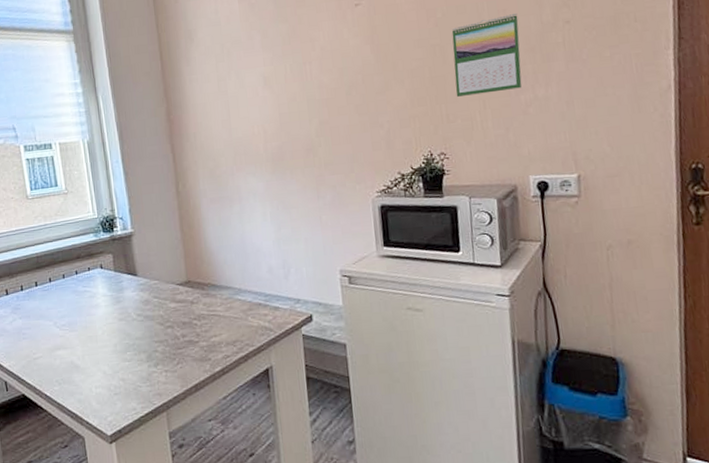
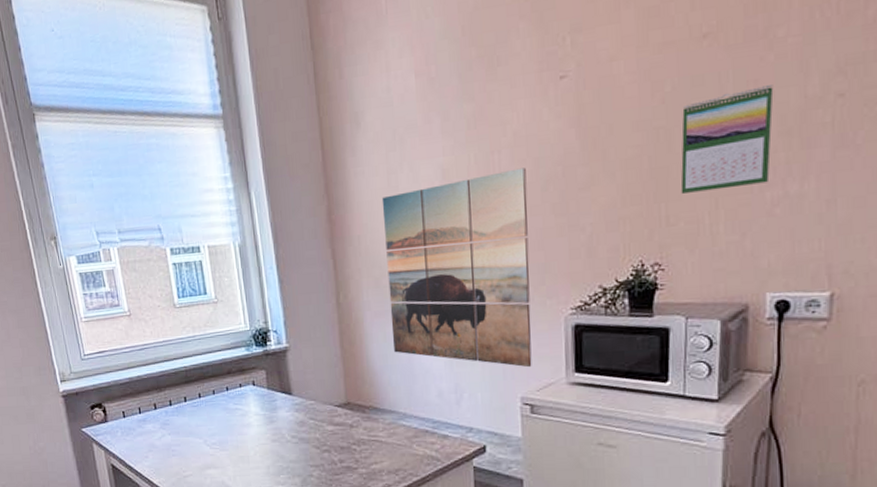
wall art: none [213,76,348,244] -> present [381,167,532,368]

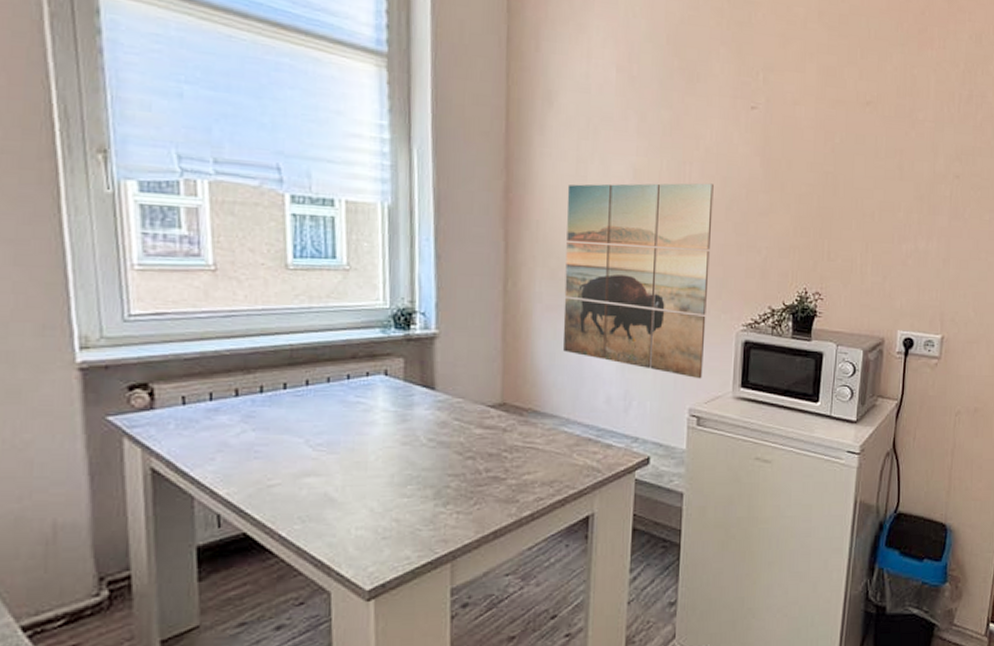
calendar: present [680,85,774,194] -> none [841,156,913,237]

